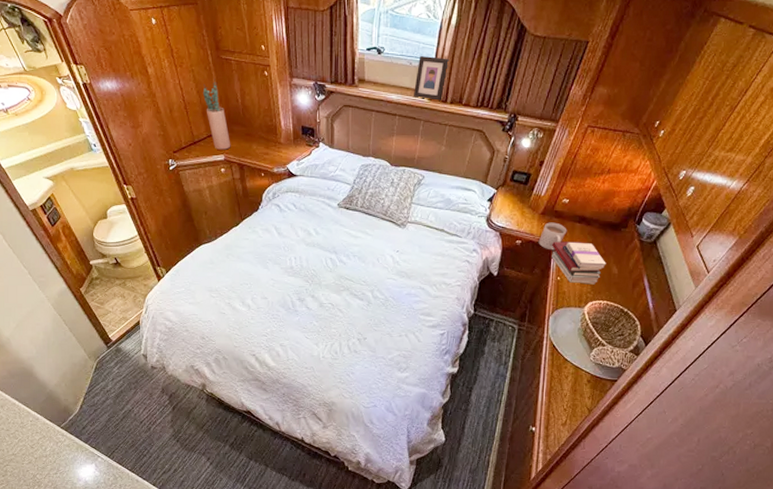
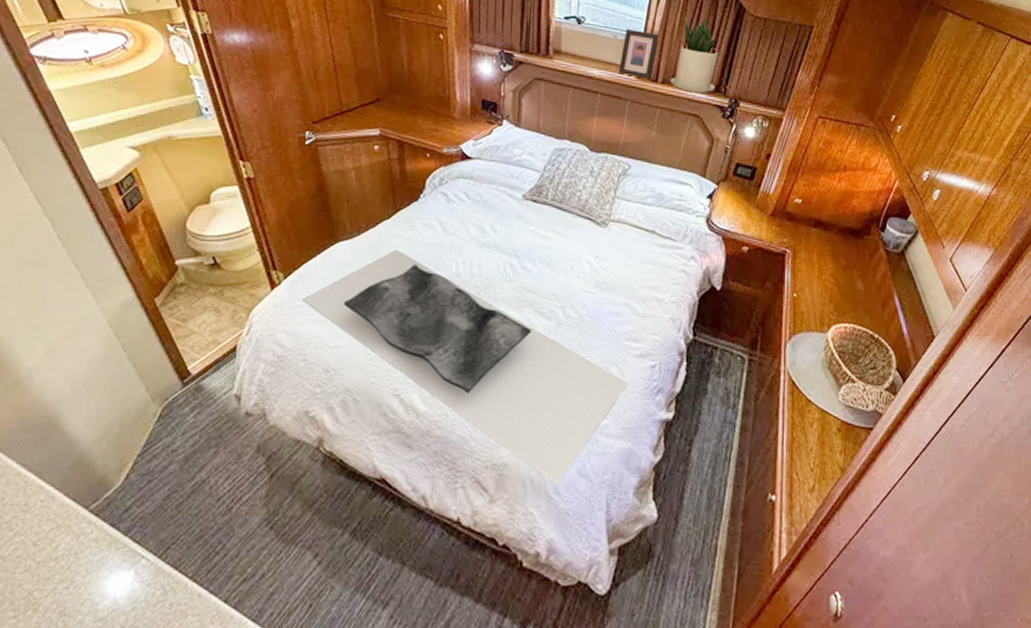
throw blanket: none [181,250,422,417] -> present [302,250,627,484]
vase: present [202,79,231,151] -> none [358,39,390,124]
planter: none [458,41,503,110] -> present [670,18,721,93]
mug: present [538,222,567,251] -> none [768,225,802,260]
books: present [551,241,606,285] -> none [784,249,849,304]

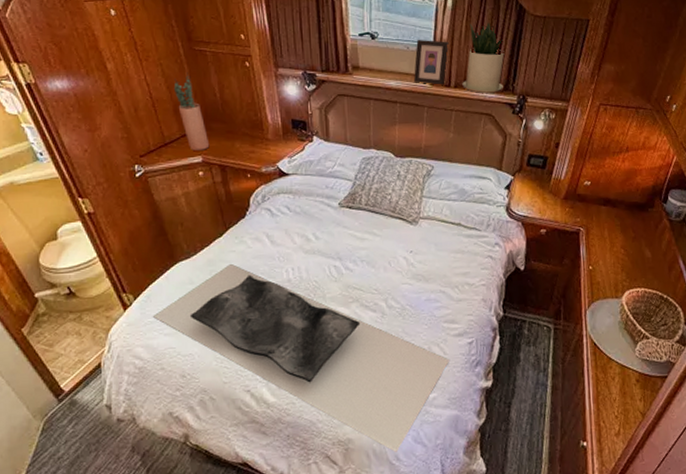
vase: none [358,39,390,124] -> present [173,72,210,152]

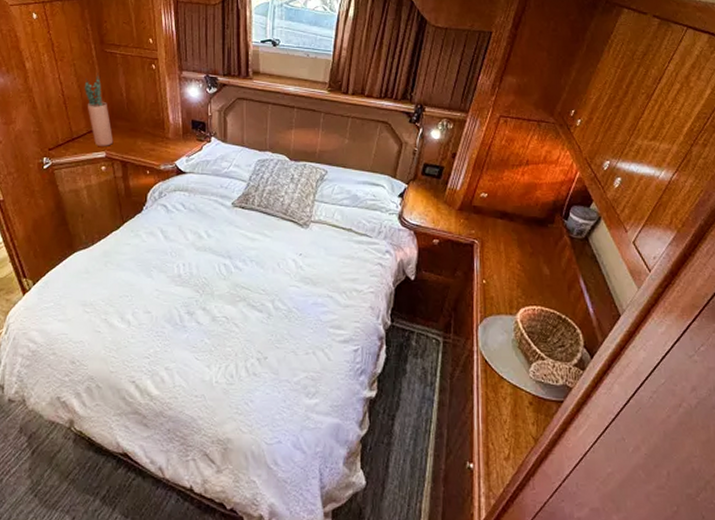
throw blanket: present [153,264,449,452] -> none [49,257,333,456]
picture frame: present [414,39,449,85] -> none [312,47,349,92]
planter: present [462,22,505,93] -> none [360,33,405,101]

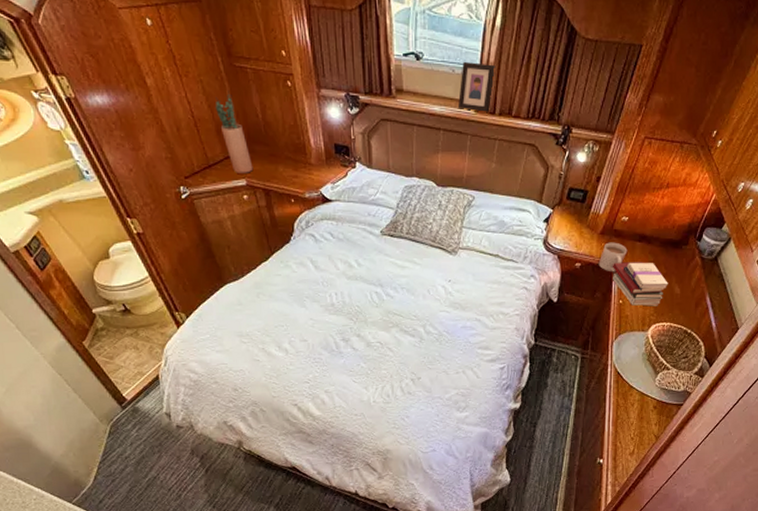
picture frame: none [312,47,349,92] -> present [458,61,496,112]
mug: none [458,219,489,250] -> present [598,242,628,272]
books: none [472,240,536,288] -> present [612,262,668,307]

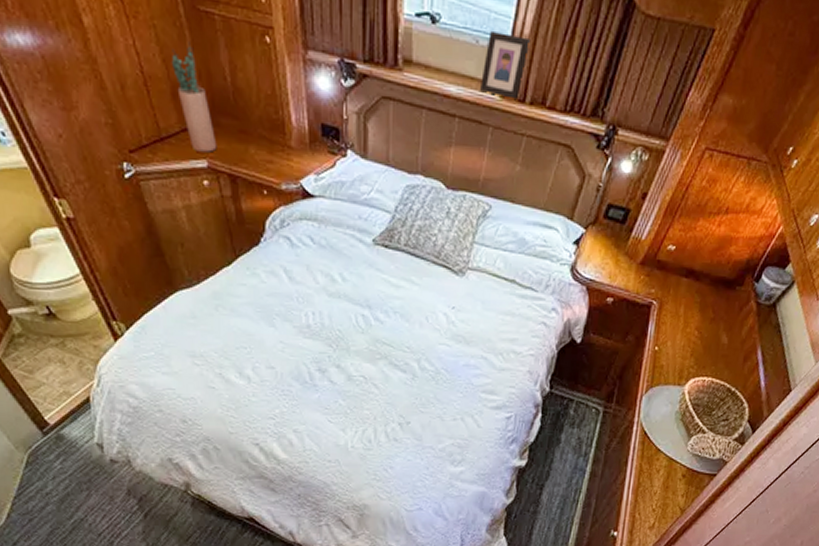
mug: present [598,242,628,272] -> none [634,275,671,312]
books: present [612,262,668,307] -> none [650,300,715,357]

